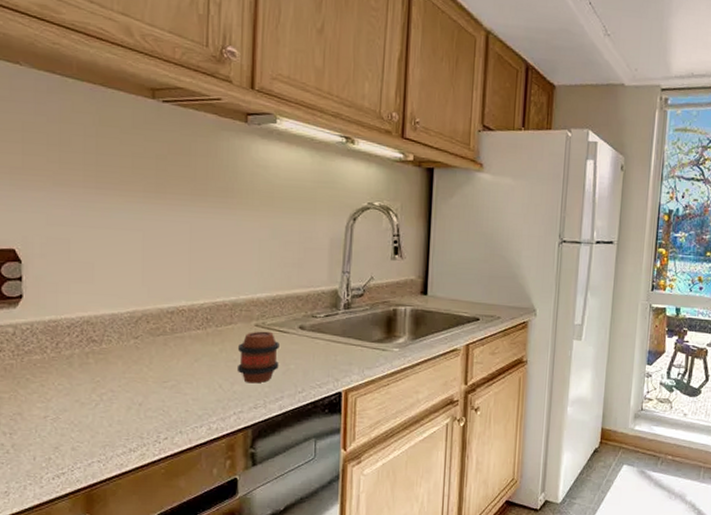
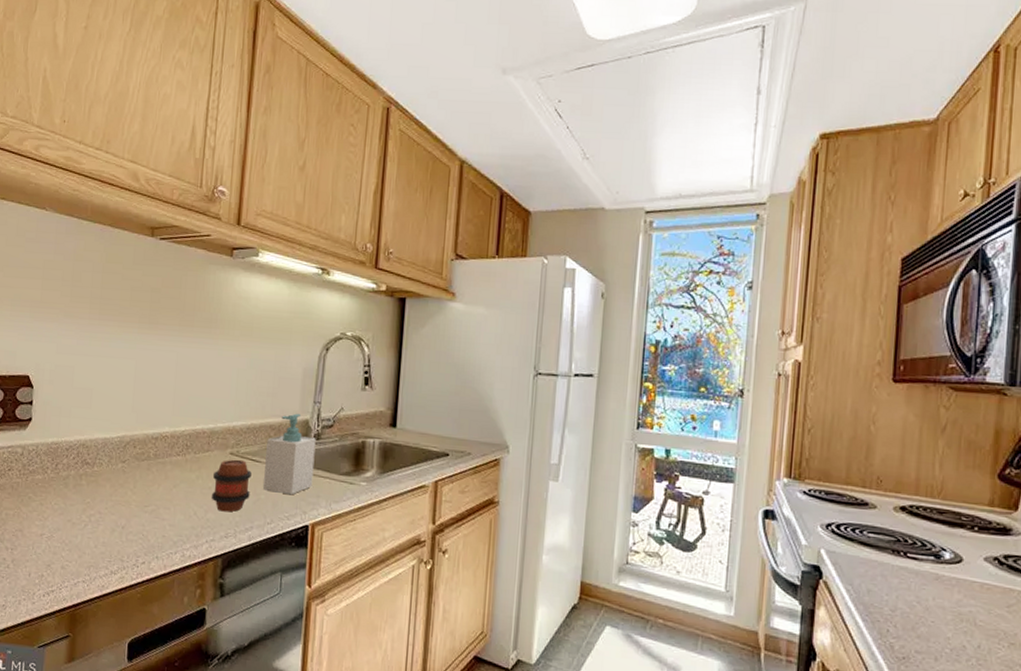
soap bottle: none [293,283,346,364] -> present [263,413,316,495]

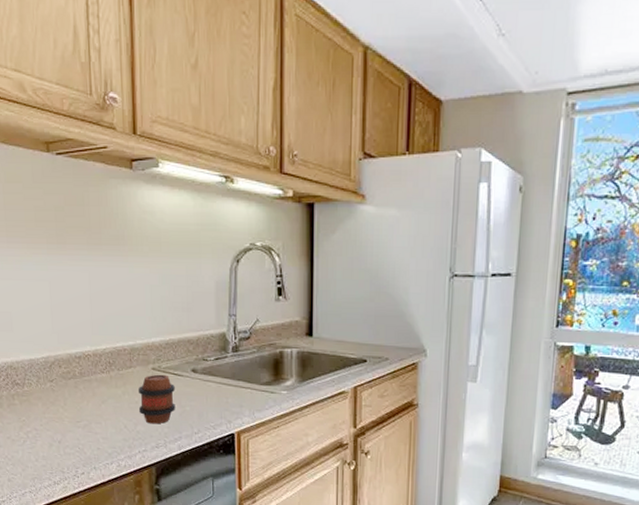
soap bottle: present [263,413,316,495] -> none [187,327,235,406]

